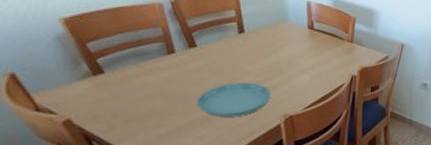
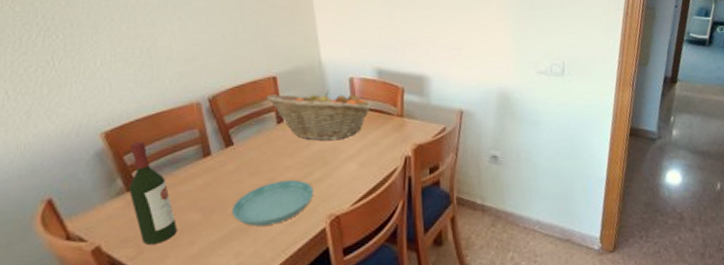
wine bottle: none [92,31,145,122] -> present [129,141,177,245]
fruit basket: none [228,6,327,55] -> present [267,90,373,141]

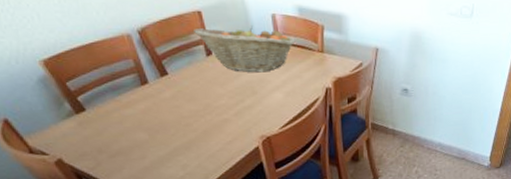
wine bottle: present [129,141,177,245] -> none [70,69,128,158]
saucer: present [231,180,314,226] -> none [174,106,246,144]

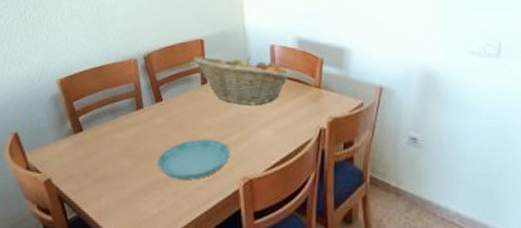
saucer: none [174,106,246,144] -> present [157,139,231,180]

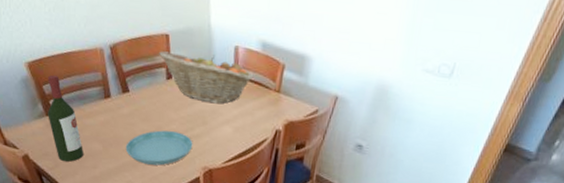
wine bottle: none [75,90,111,183] -> present [47,74,83,162]

